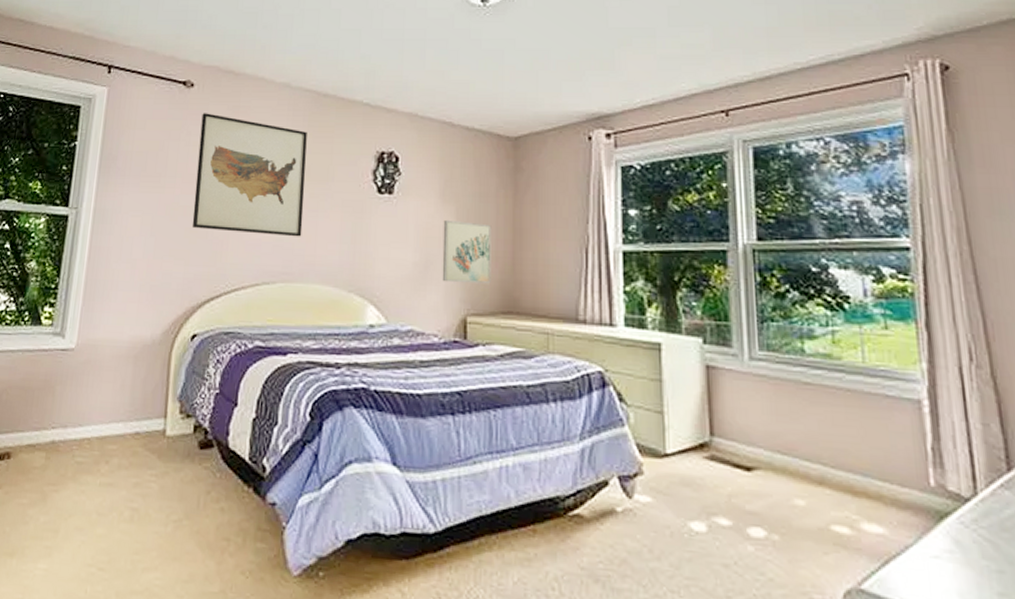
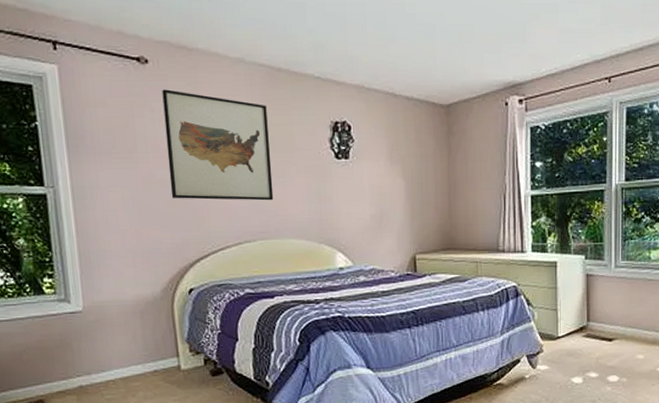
wall art: present [442,219,492,284] -> none [392,178,433,229]

